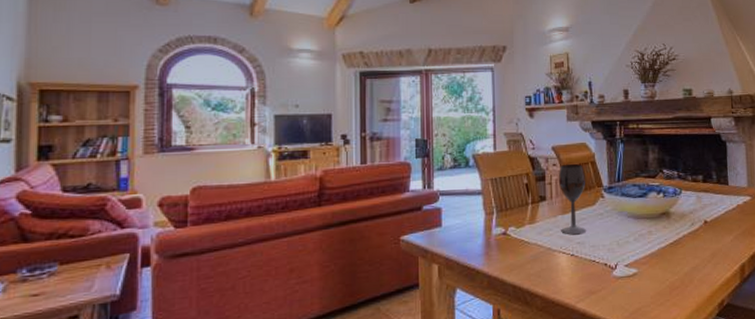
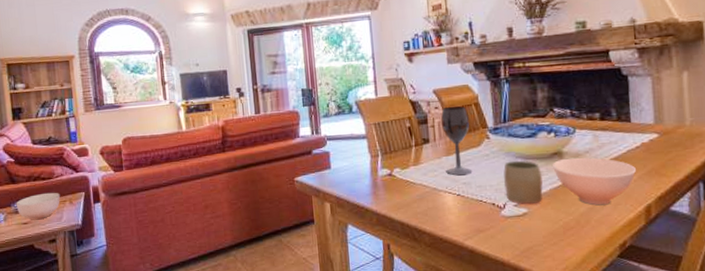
bowl: none [24,253,95,291] -> present [16,192,61,220]
mug: none [615,220,652,264] -> present [503,160,543,204]
bowl: none [660,217,733,265] -> present [551,157,637,206]

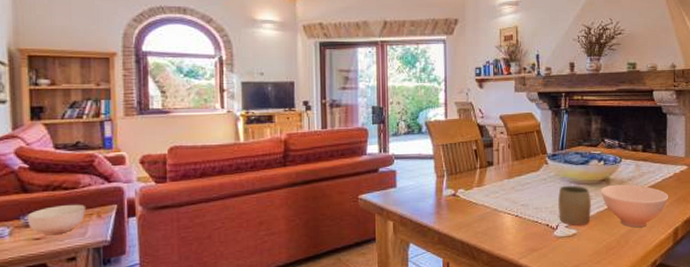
wine glass: present [440,106,473,176] -> none [505,132,532,198]

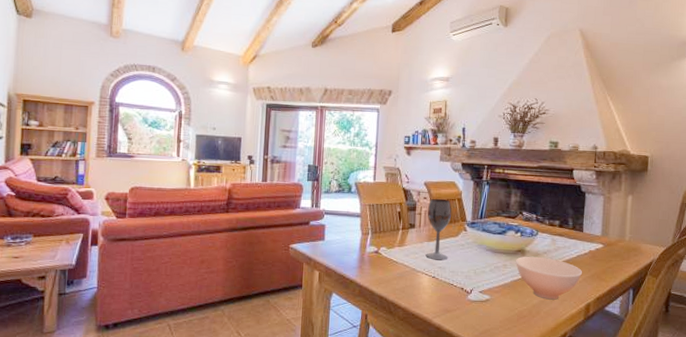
bowl: present [26,204,87,236] -> none [9,229,58,256]
wine glass: none [505,132,532,198] -> present [425,198,452,261]
mug: present [557,185,591,226] -> none [473,252,506,292]

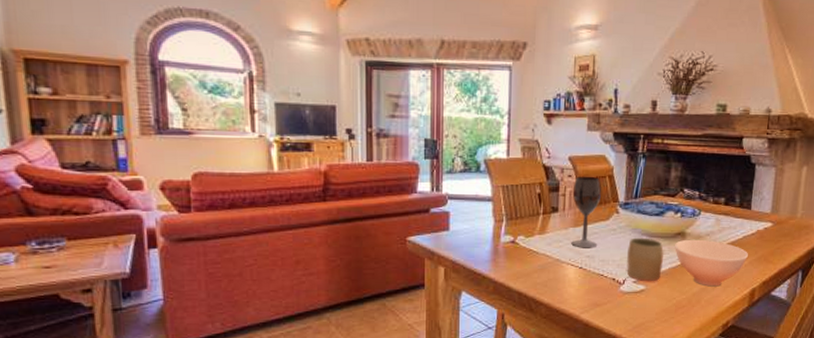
mug: none [473,252,506,292] -> present [626,237,664,281]

